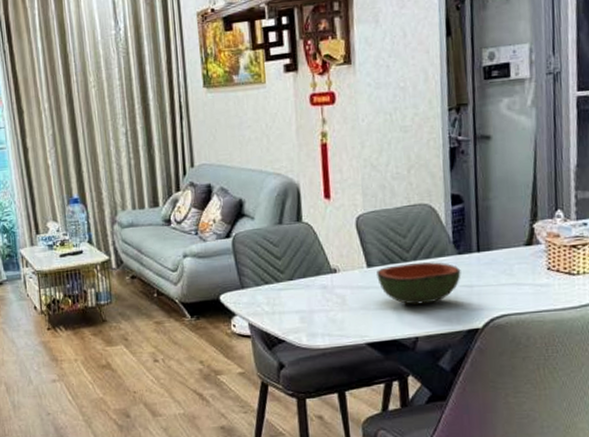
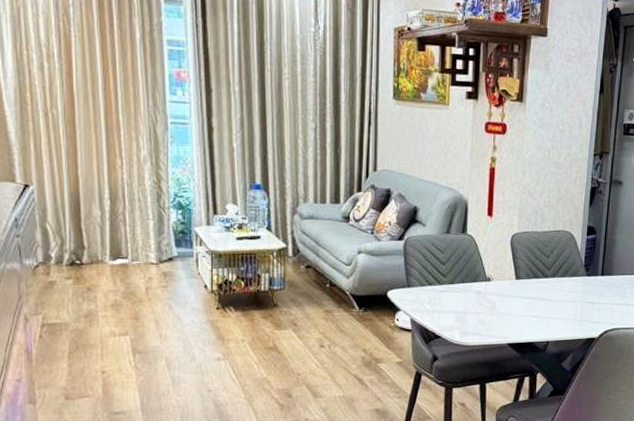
bowl: present [377,262,461,305] -> none [522,280,588,315]

